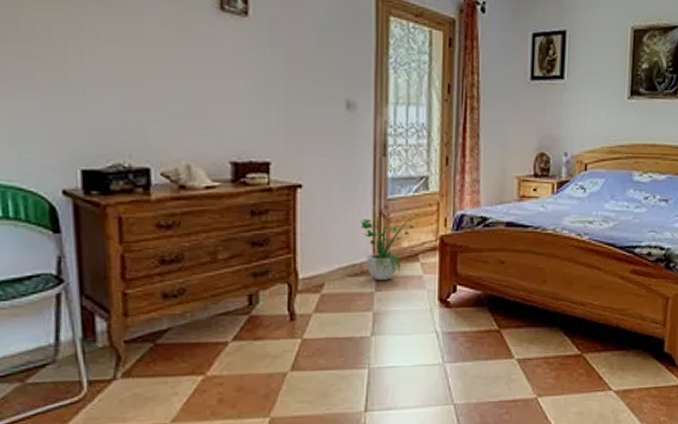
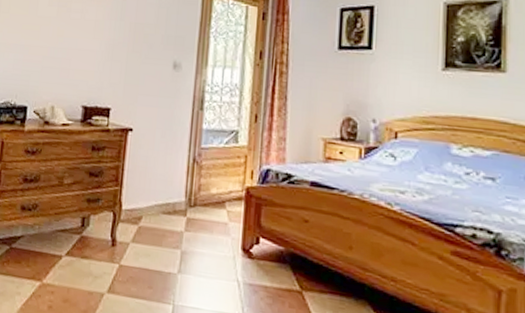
potted plant: present [361,211,414,281] -> none [177,158,223,223]

